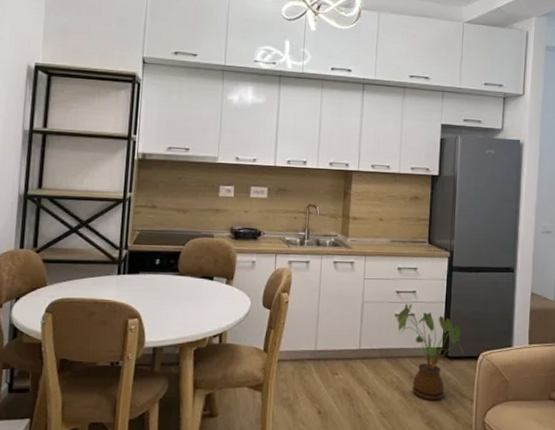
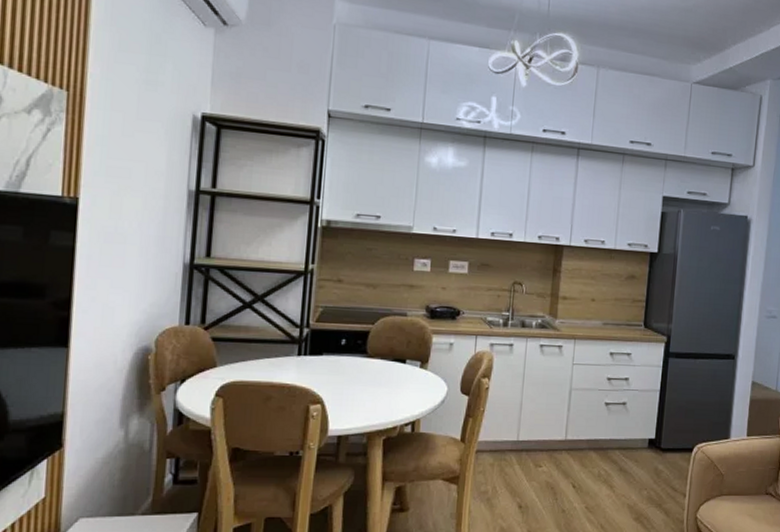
house plant: present [397,303,464,400] -> none [607,391,678,495]

